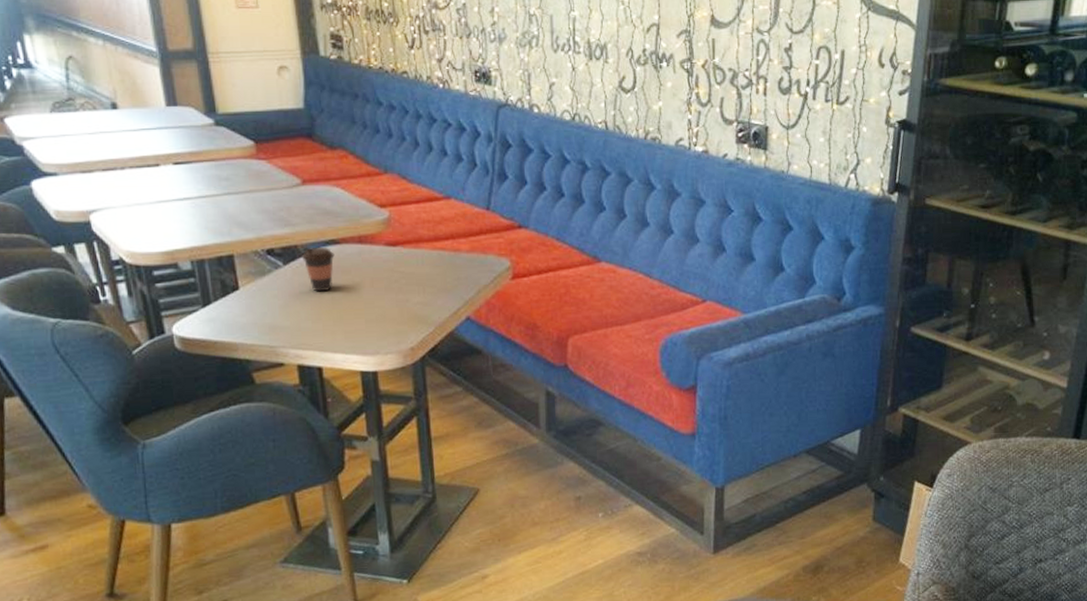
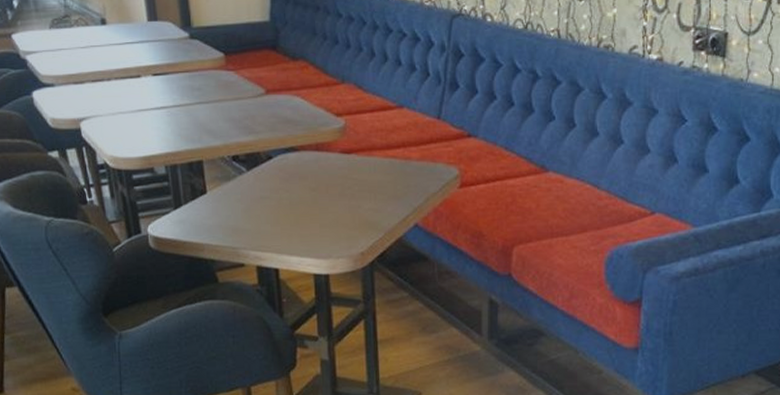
coffee cup: present [301,248,335,292] -> none [263,155,293,197]

